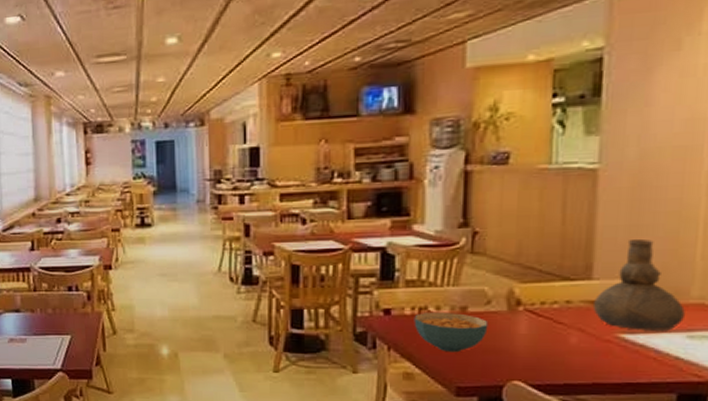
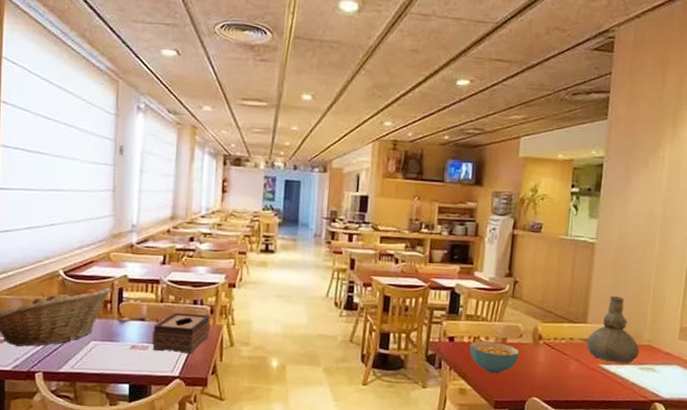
tissue box: none [29,301,89,344] -> present [152,312,210,354]

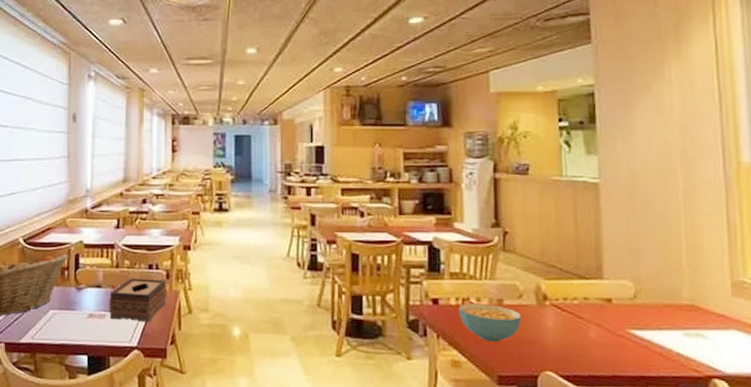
vase: present [586,296,640,364] -> none [605,246,680,328]

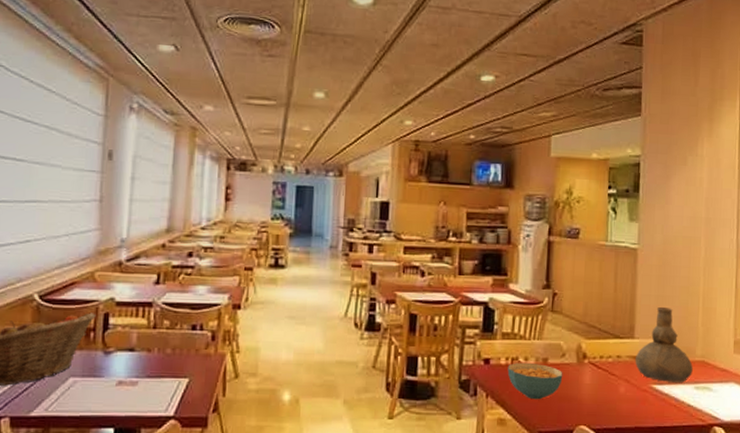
tissue box: present [109,278,166,322] -> none [142,340,211,388]
vase: none [605,246,680,328] -> present [634,307,693,383]

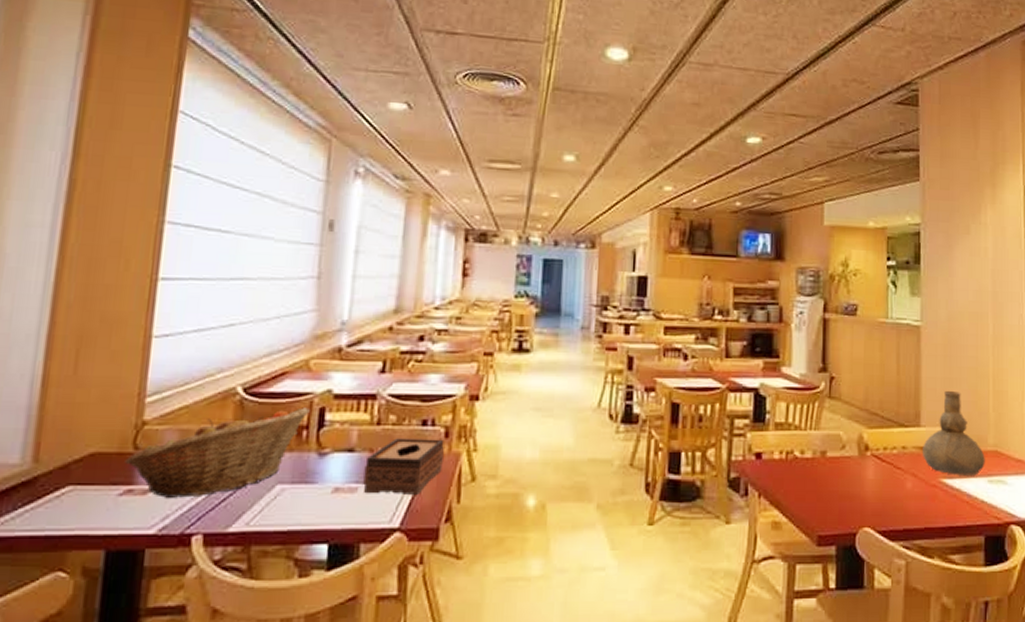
tissue box: none [142,340,211,388] -> present [363,438,444,495]
cereal bowl: present [507,362,563,400] -> none [781,456,844,499]

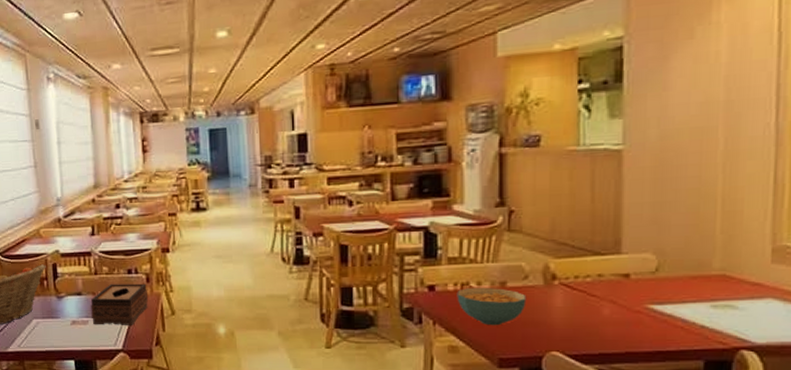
cereal bowl: none [781,456,844,499] -> present [457,287,527,326]
vase: present [921,391,985,476] -> none [622,215,708,301]

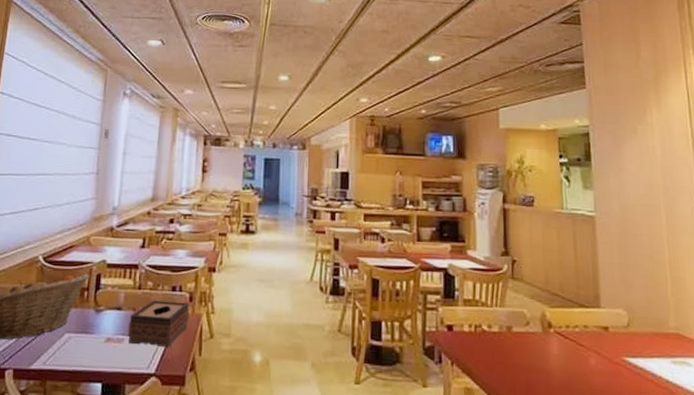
cereal bowl: present [457,287,527,326] -> none [471,330,529,370]

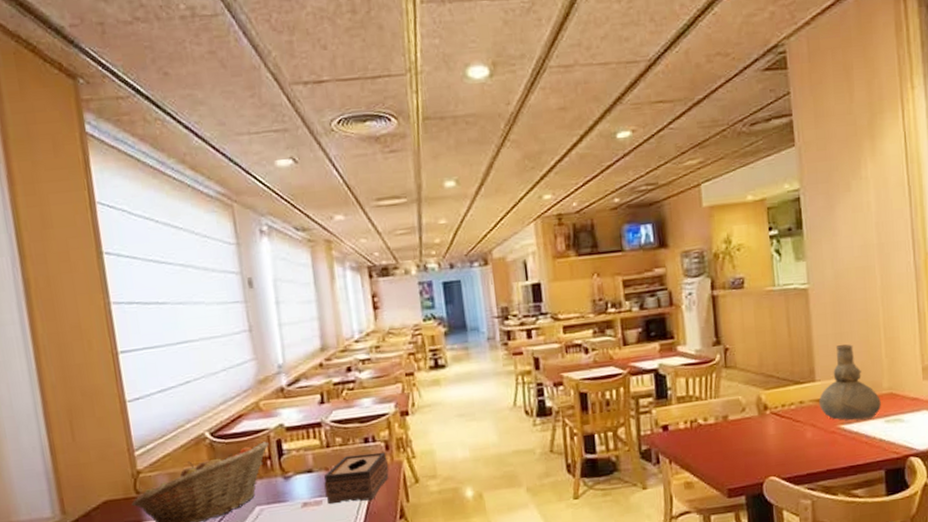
vase: none [603,276,667,356] -> present [818,344,881,421]

